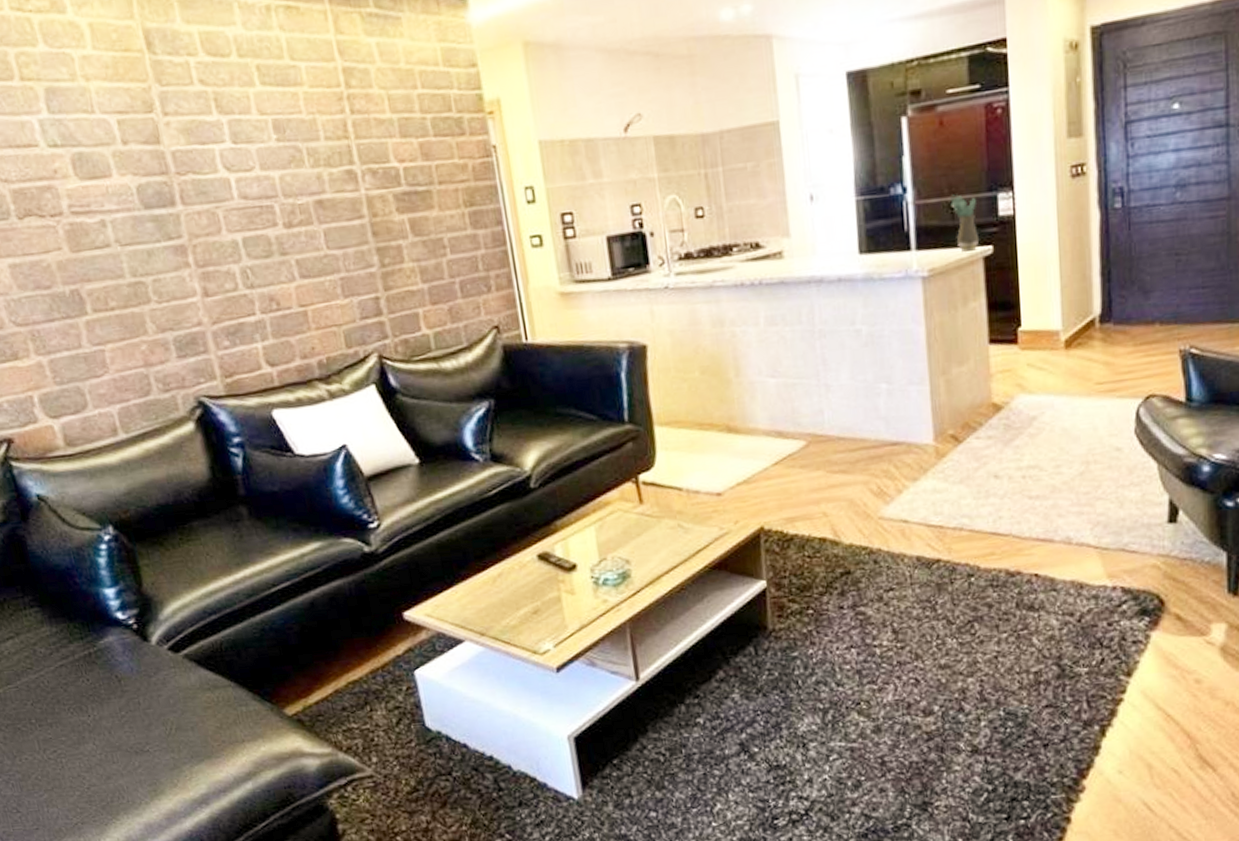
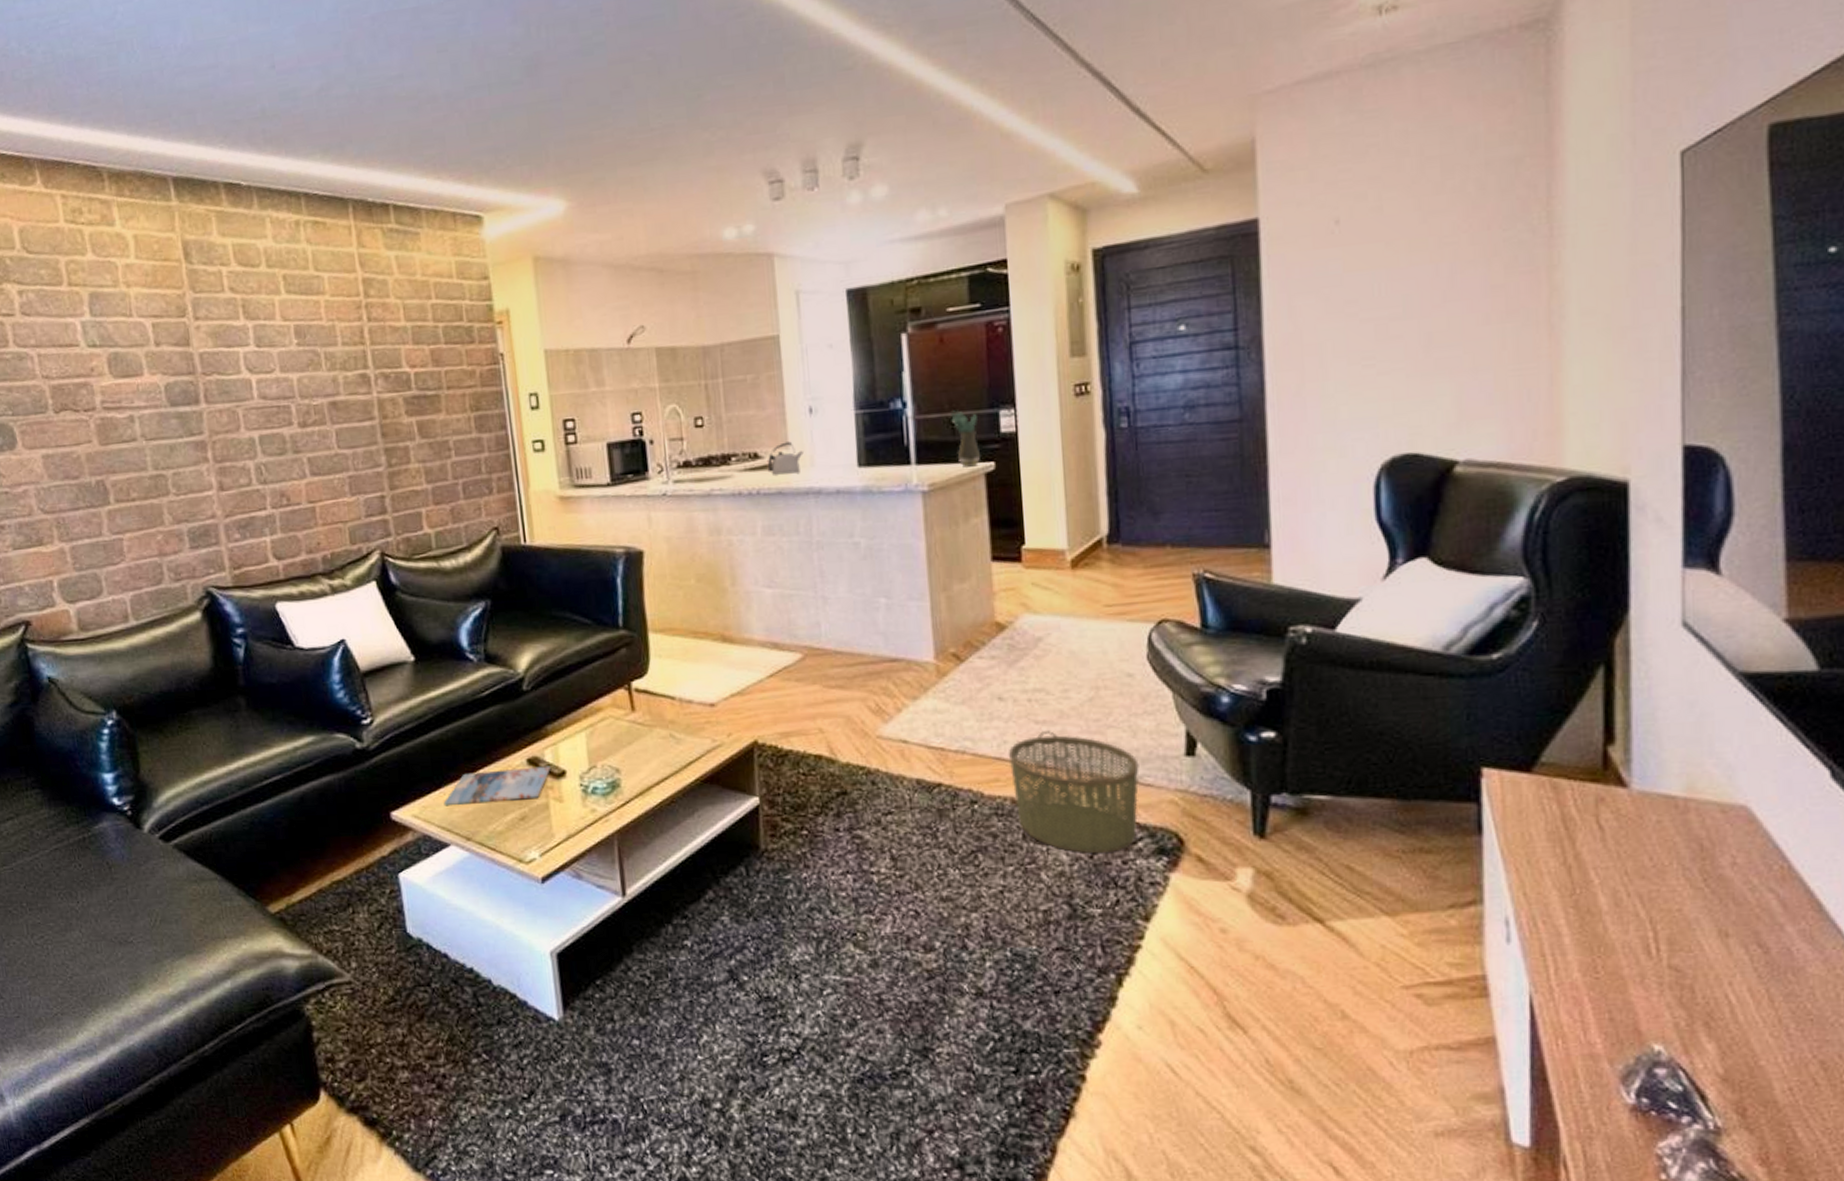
magazine: none [456,560,561,604] -> present [443,766,550,807]
kettle: none [769,230,805,266] -> present [767,441,803,477]
basket: none [1003,505,1125,618] -> present [1008,731,1139,854]

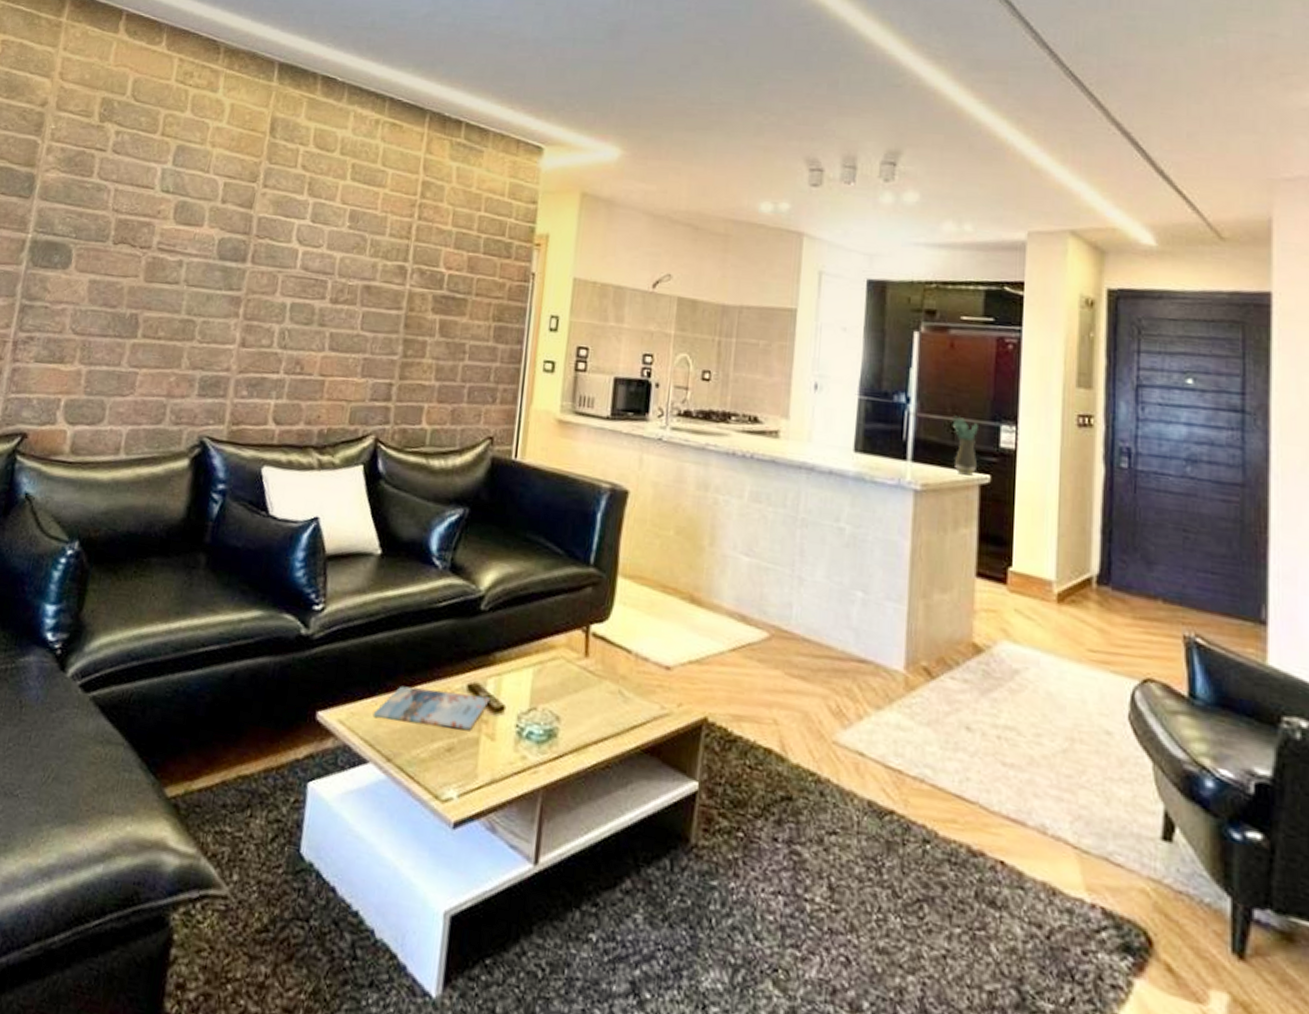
kettle: present [767,441,803,477] -> none [764,412,803,447]
basket: present [1008,731,1139,854] -> none [969,776,1110,938]

